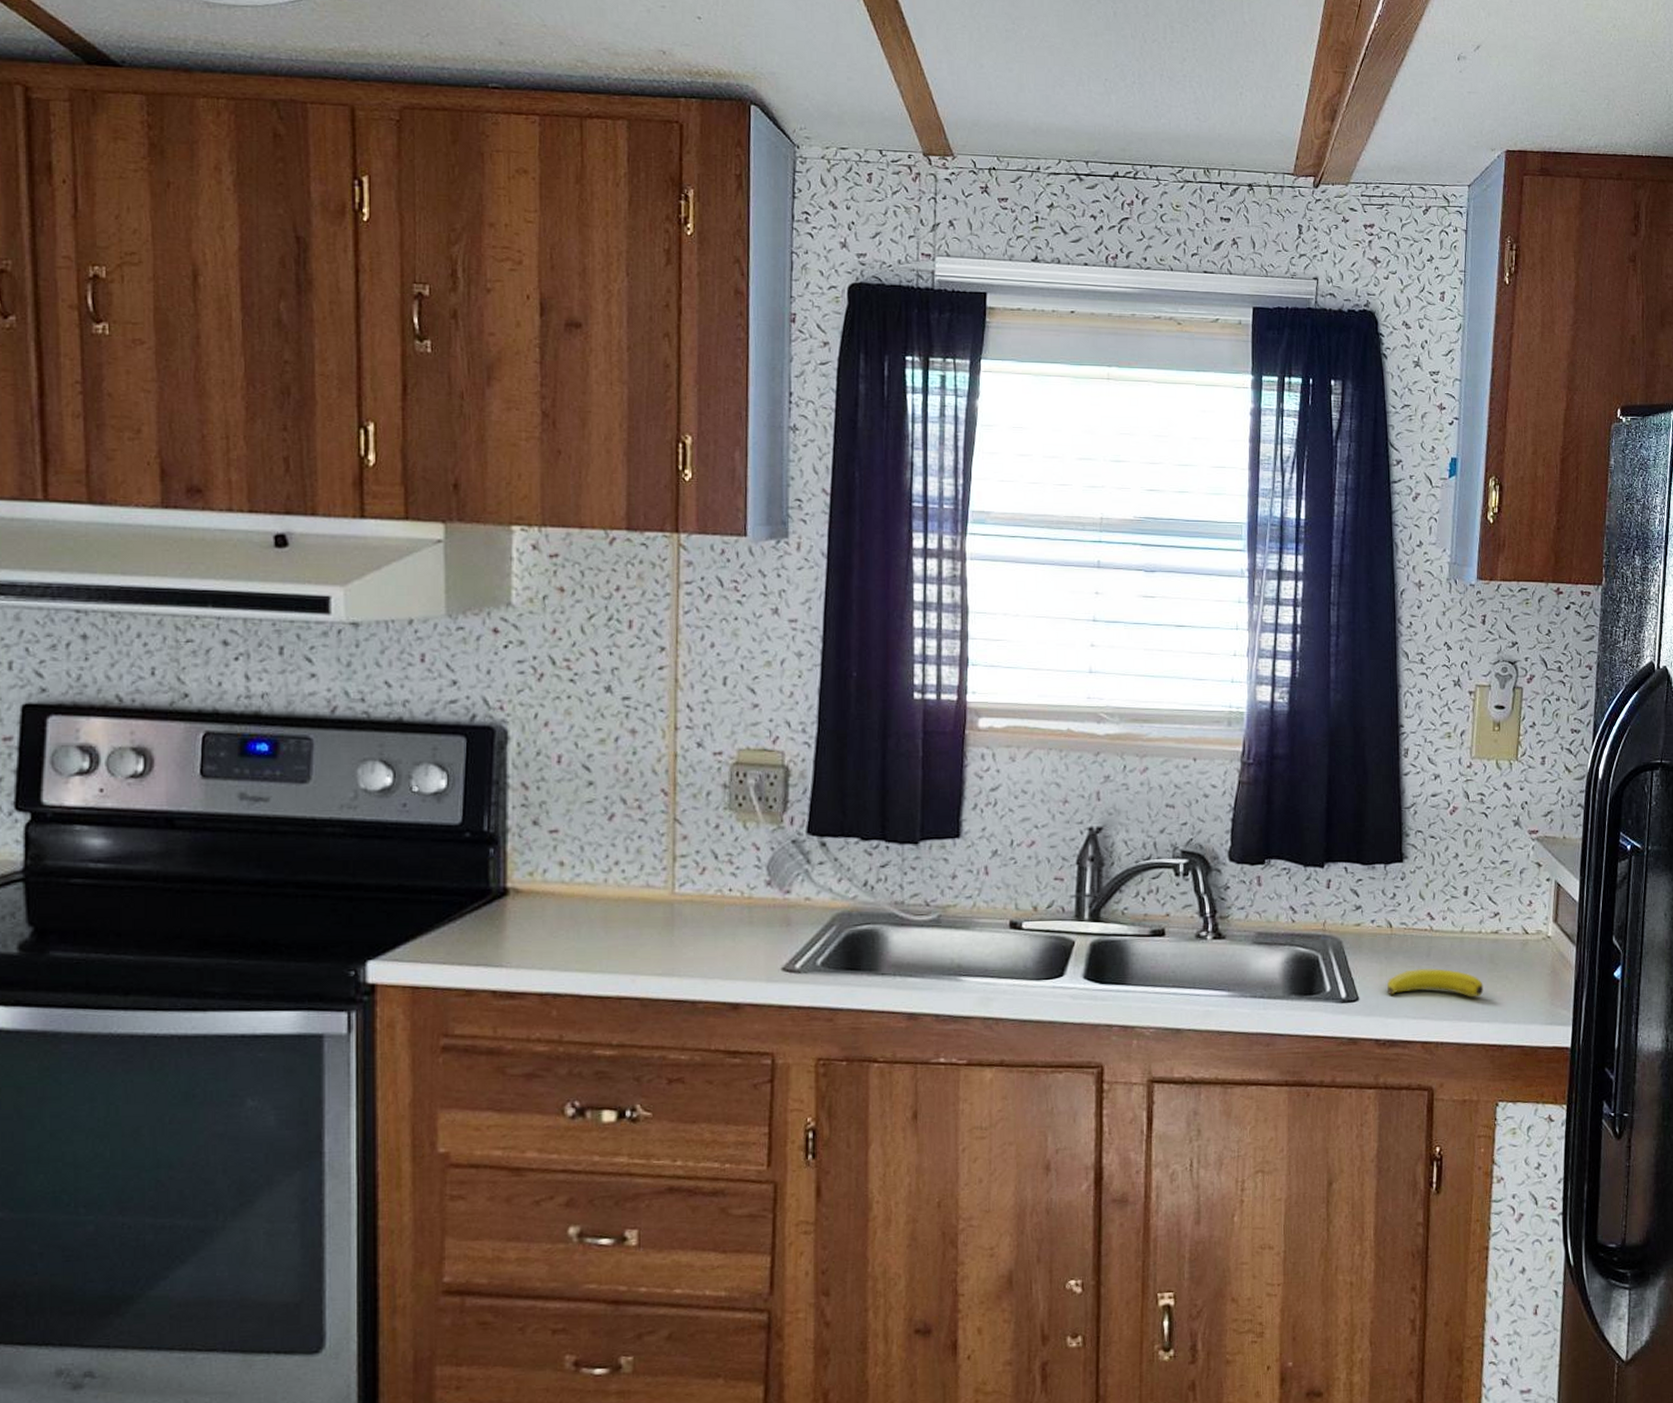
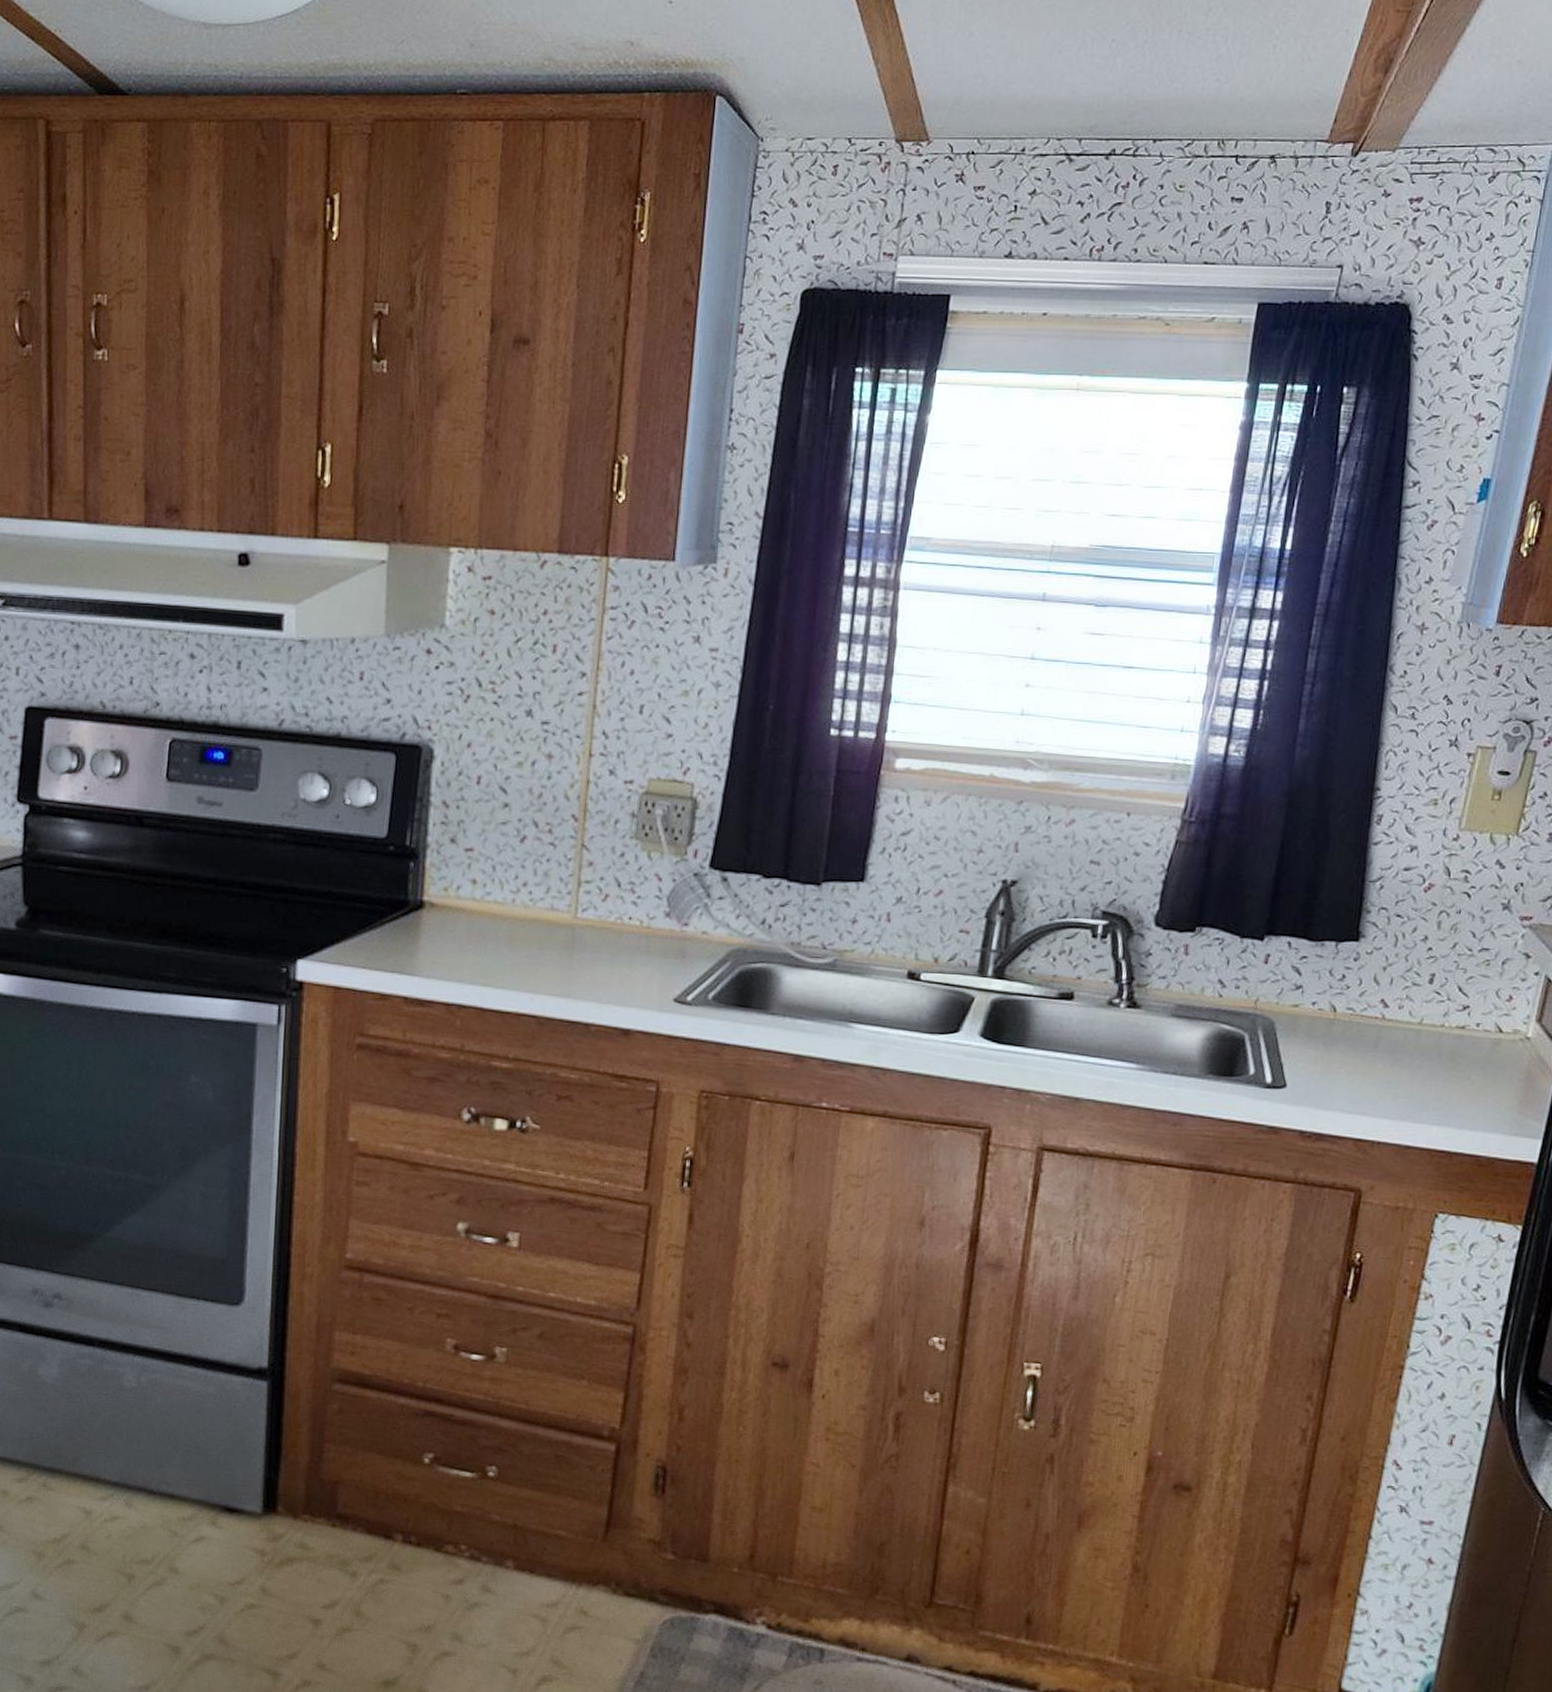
banana: present [1386,968,1484,997] -> none [1320,1059,1439,1097]

